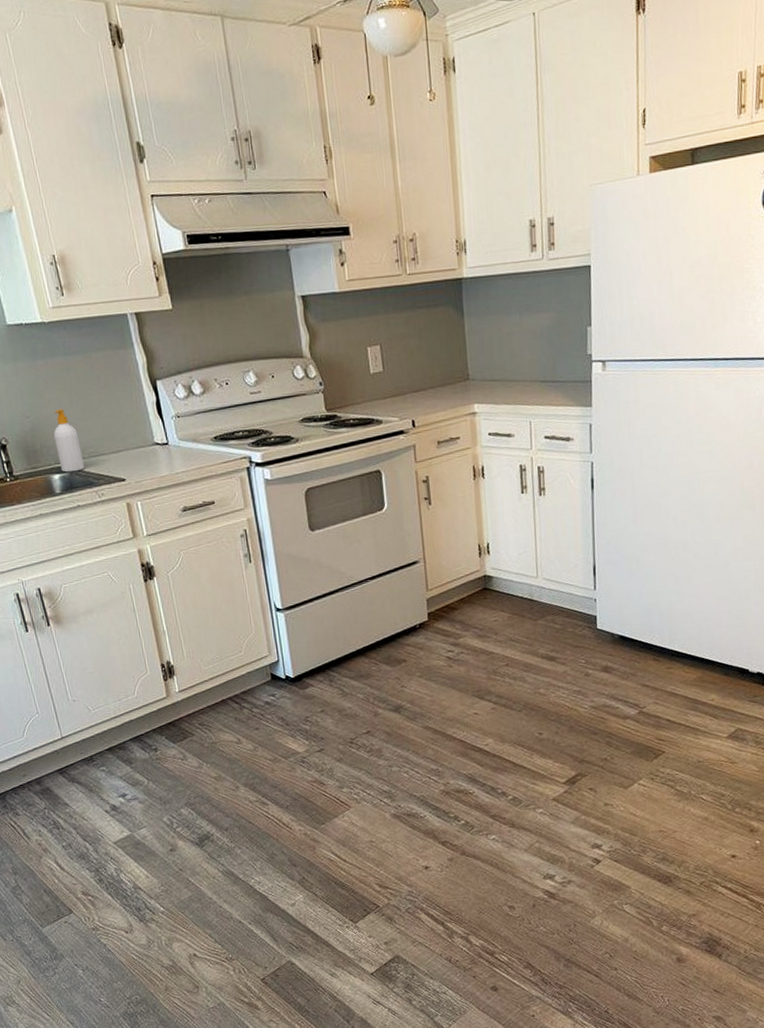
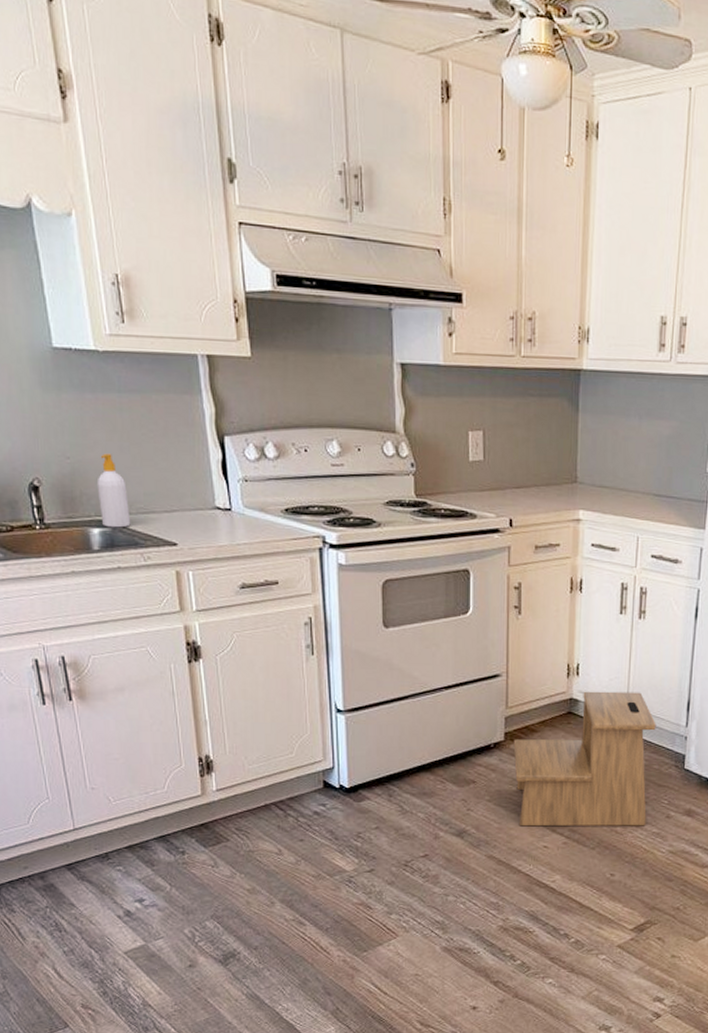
step stool: none [436,562,567,697] -> present [513,691,656,827]

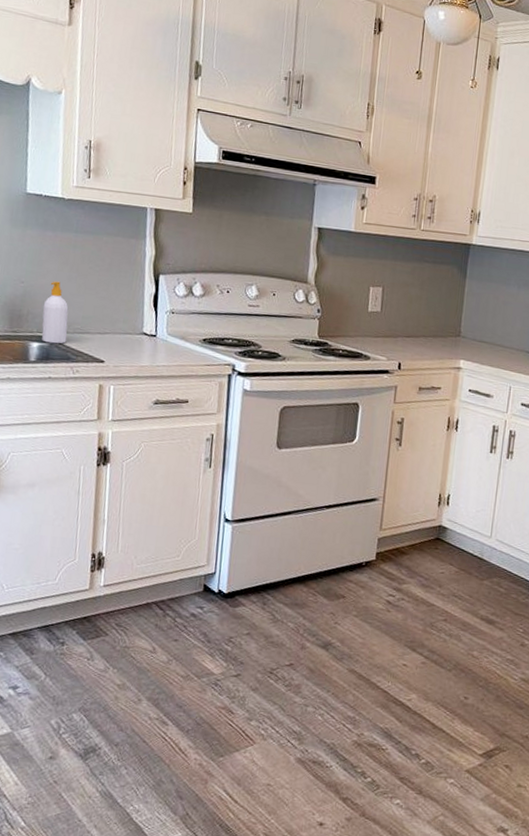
step stool: present [513,691,656,827] -> none [381,520,517,653]

